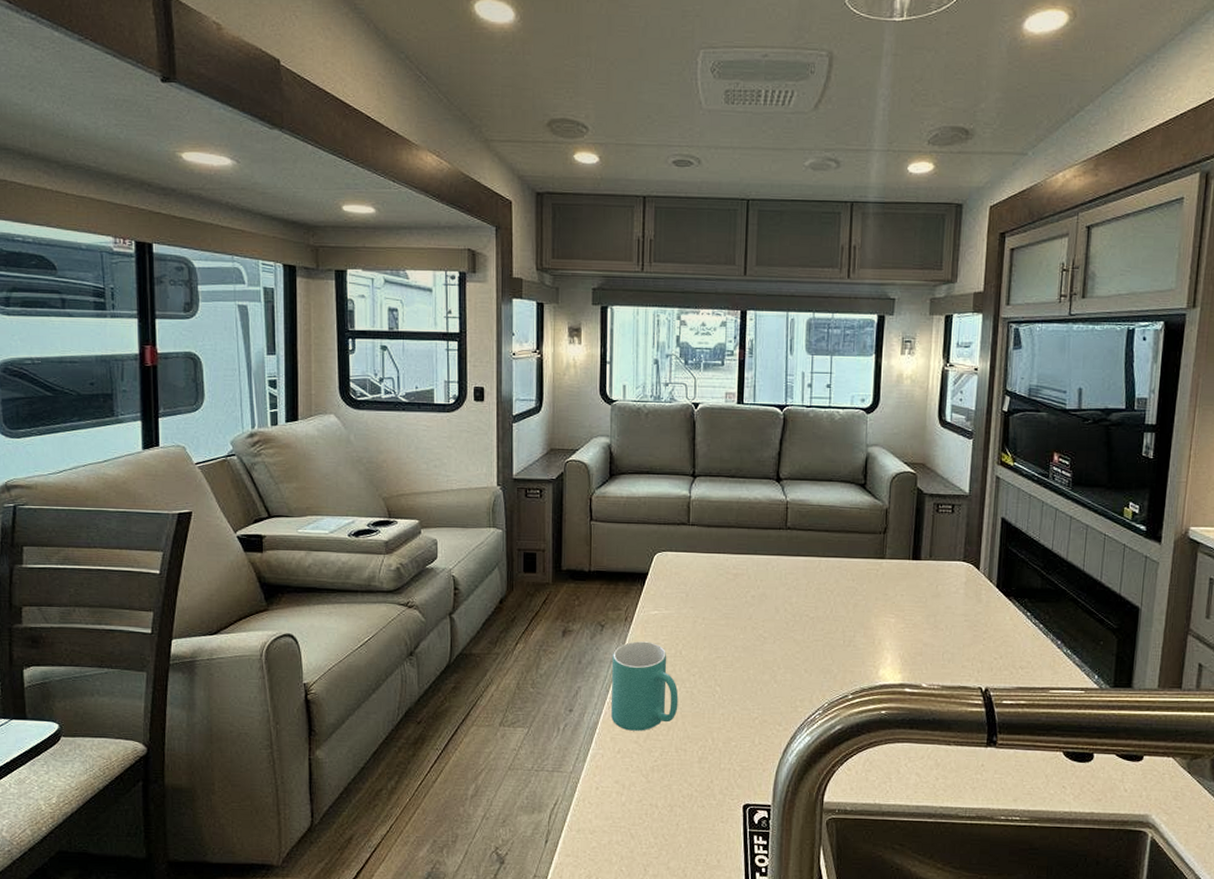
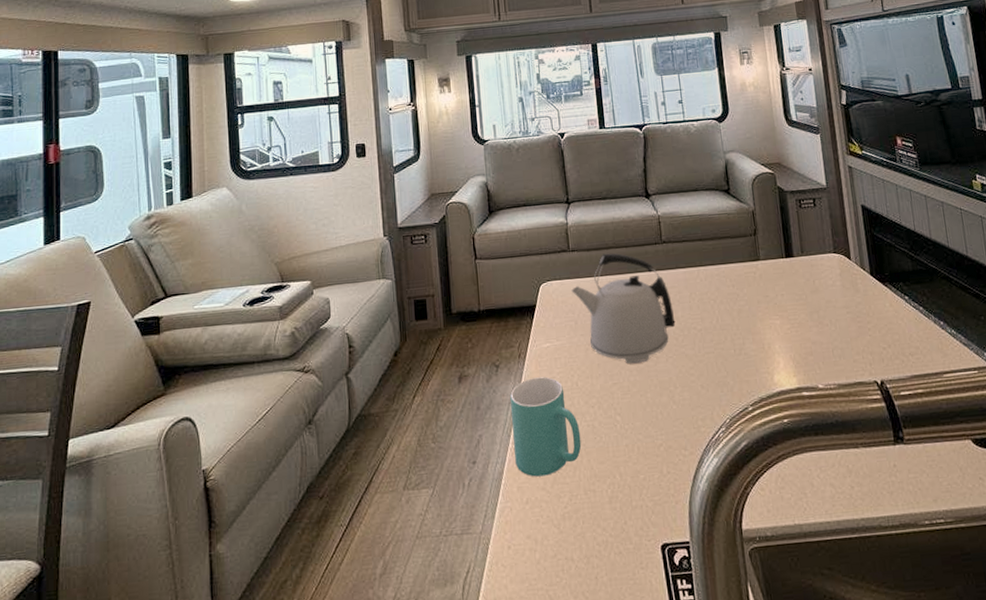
kettle: none [686,532,789,640] -> present [571,253,676,363]

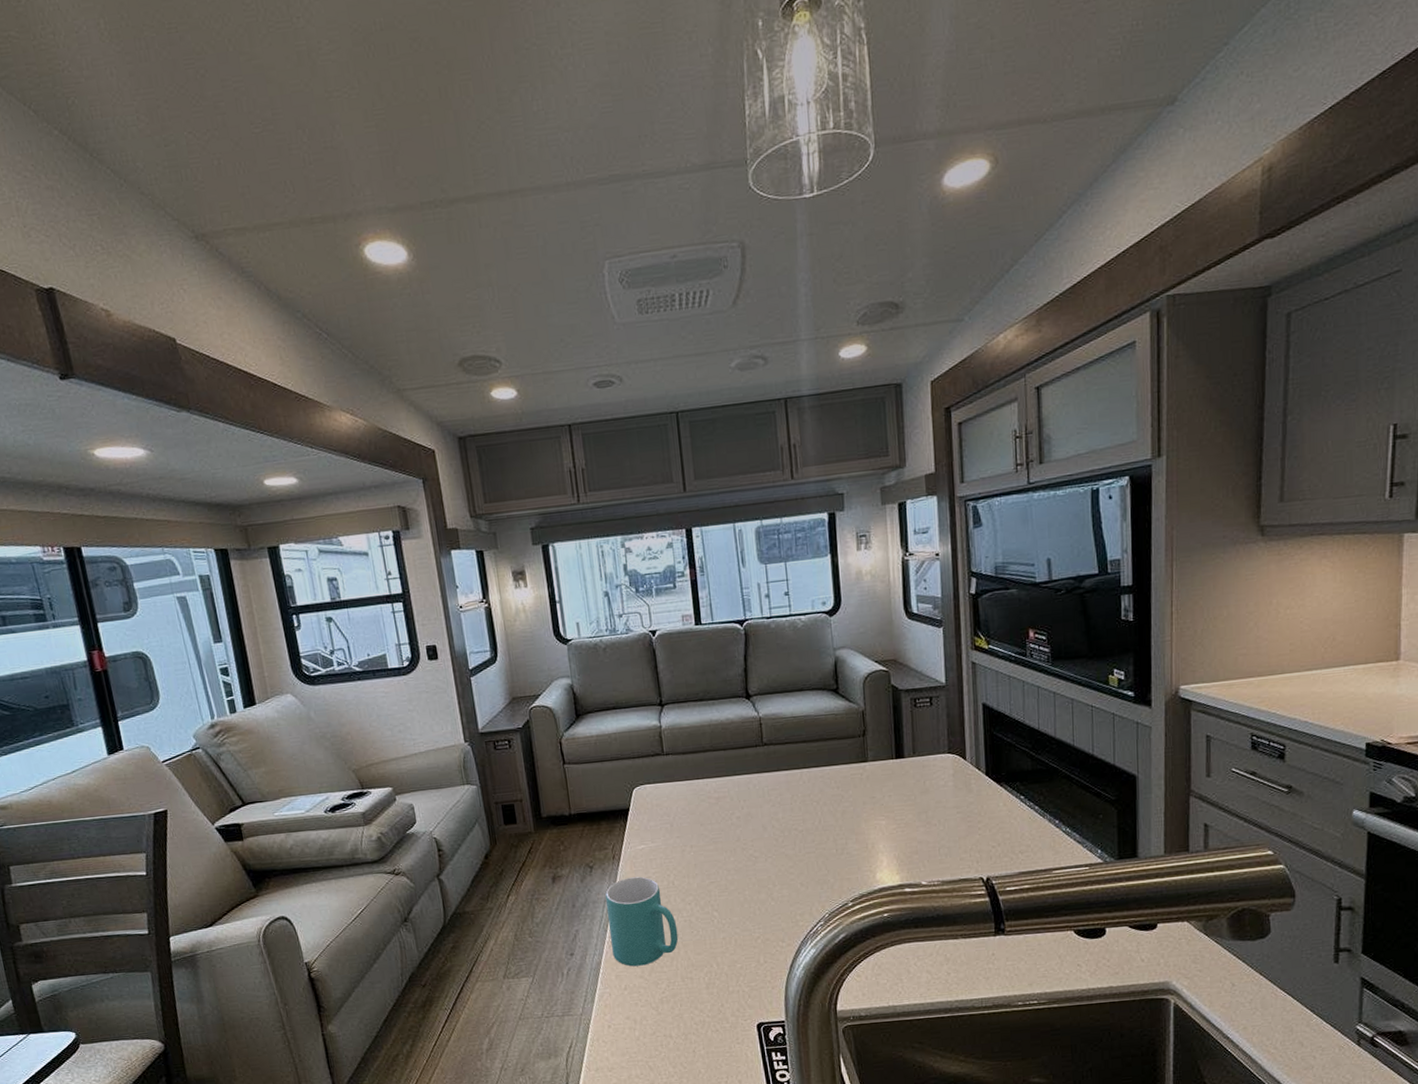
kettle: present [571,253,676,363] -> none [666,756,776,863]

